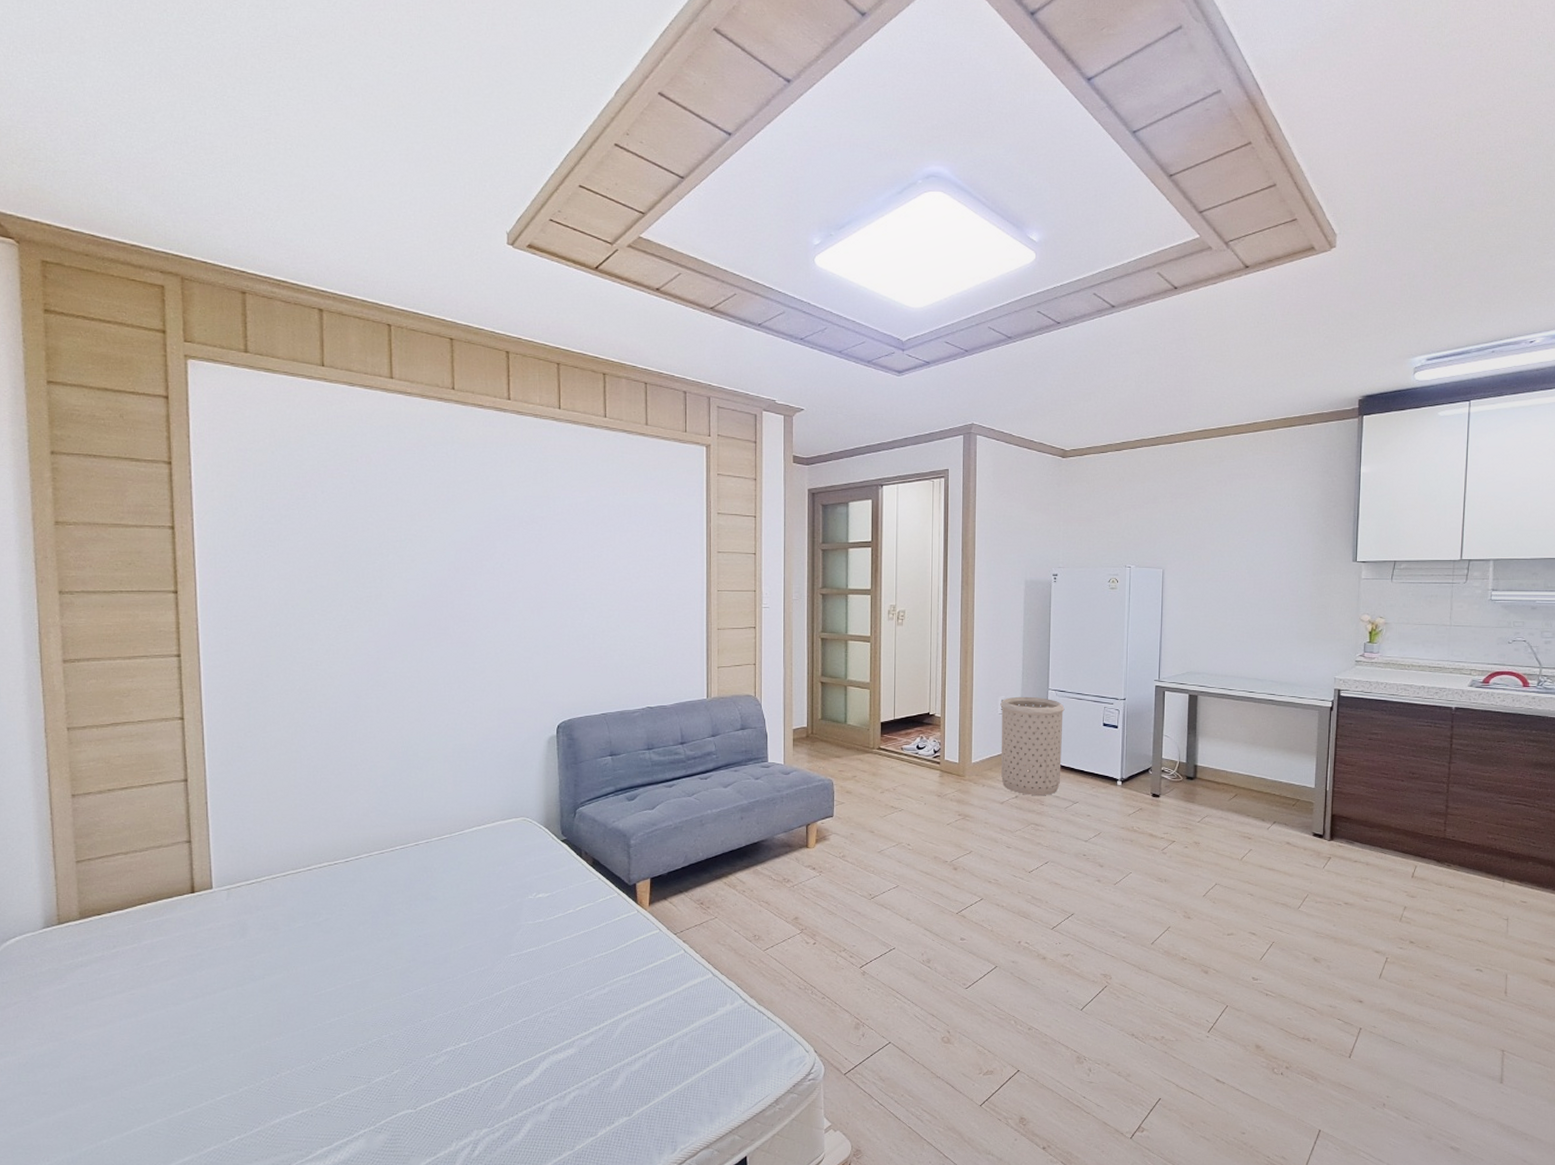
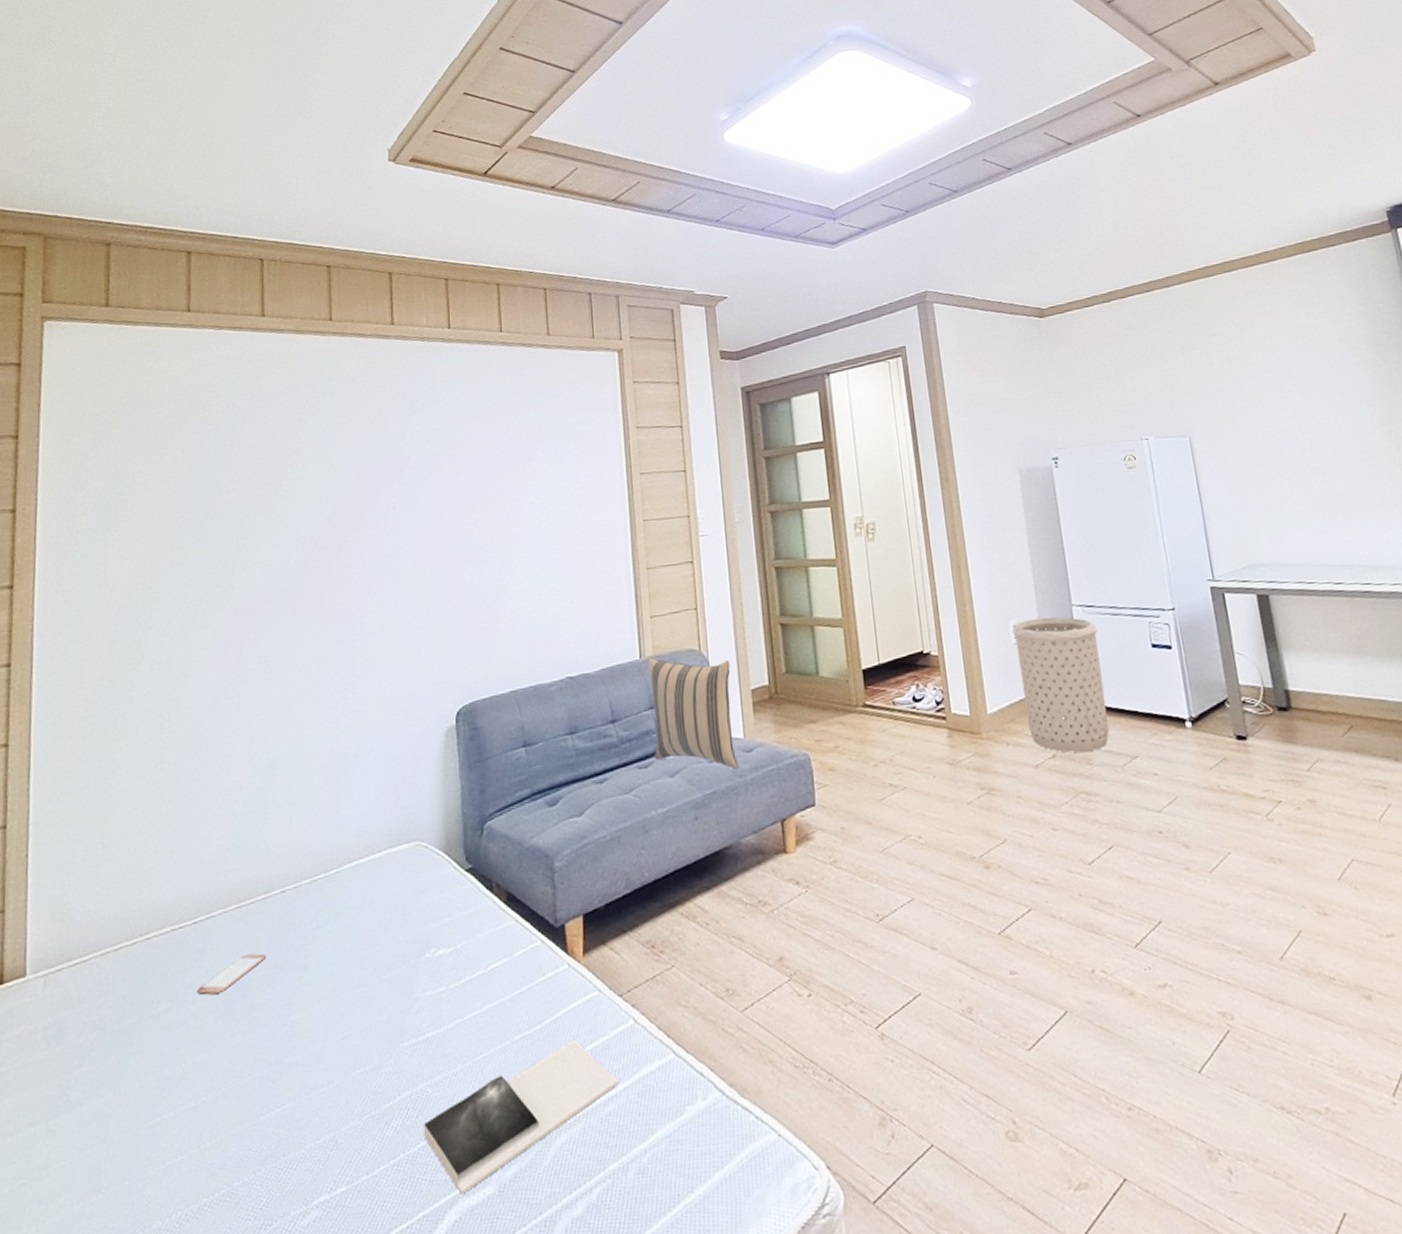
smartphone: none [351,886,404,912] -> present [198,954,266,995]
book: none [525,960,671,1052] -> present [424,1039,620,1194]
pillow: none [714,699,778,786] -> present [649,658,739,770]

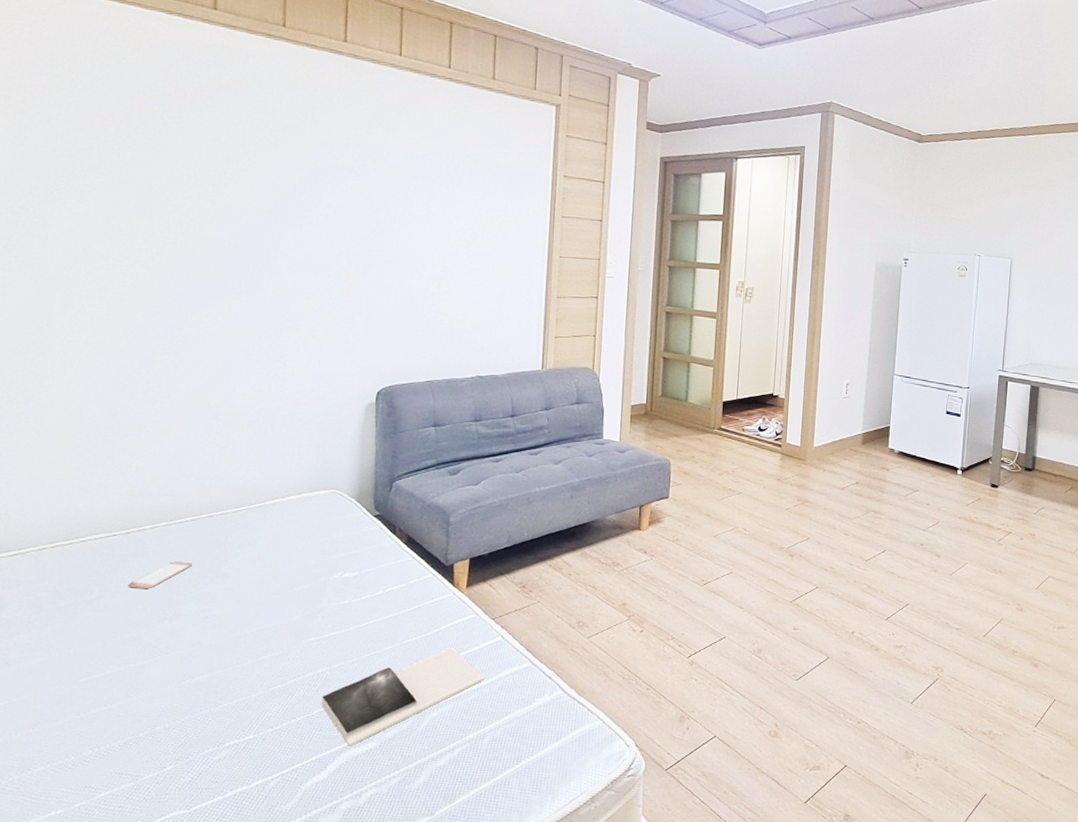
pillow: present [649,658,739,770] -> none [544,370,617,465]
laundry basket: present [1012,617,1109,753] -> none [842,380,909,482]

